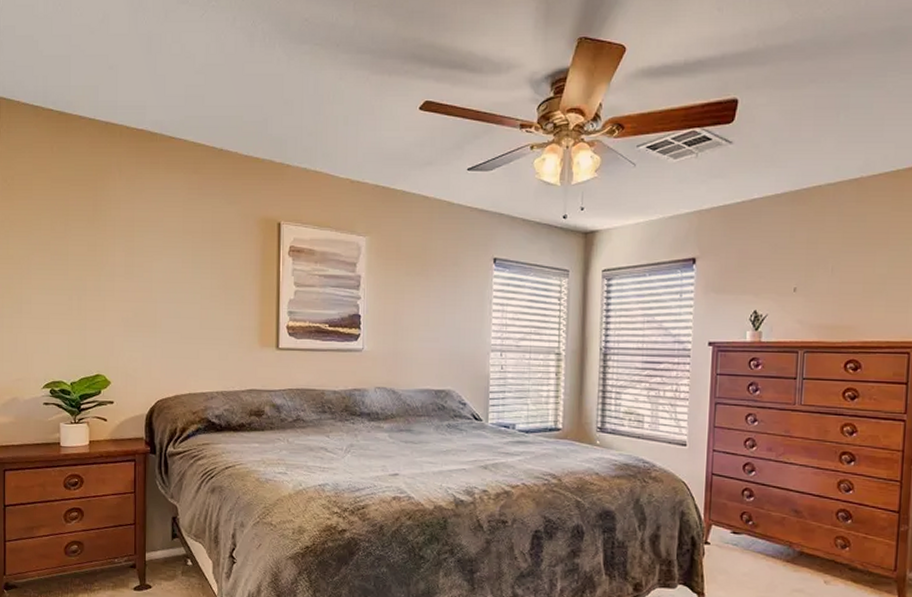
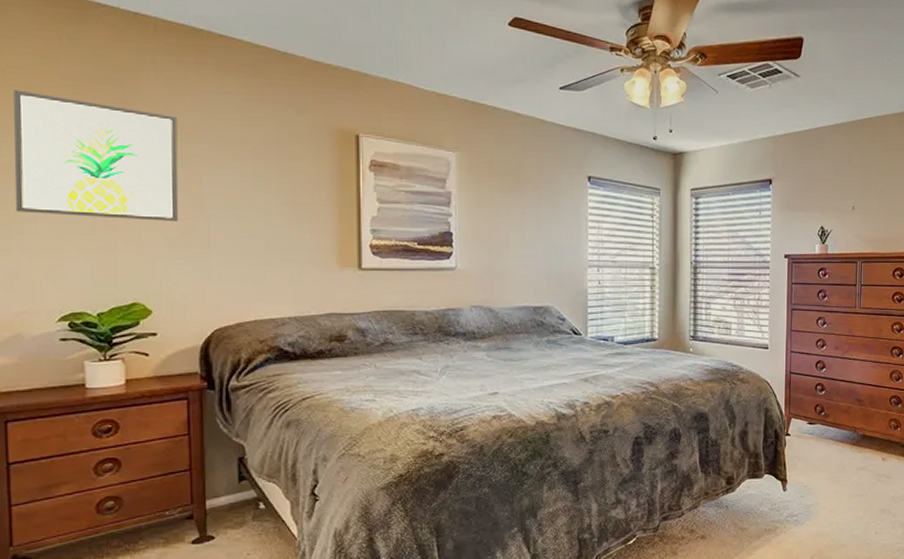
wall art: none [17,193,135,304] -> present [13,89,179,222]

